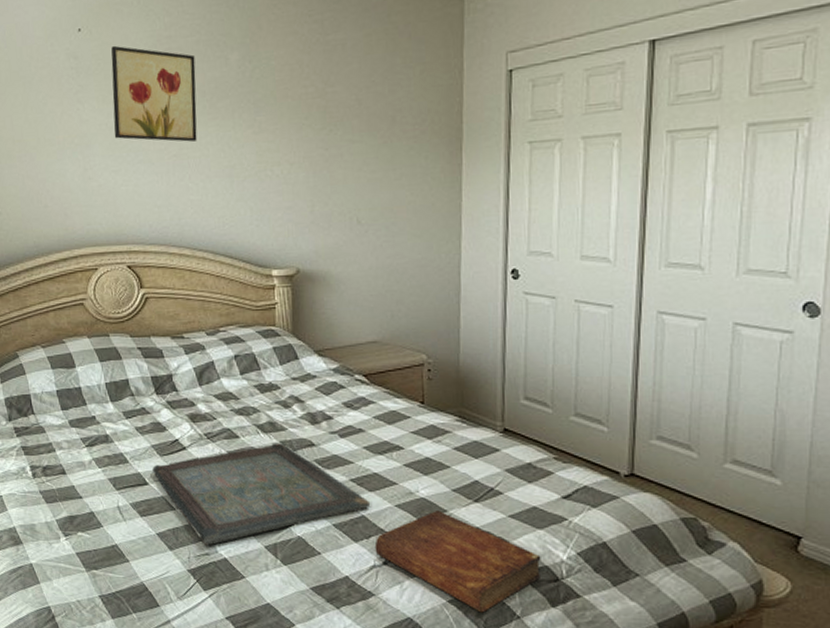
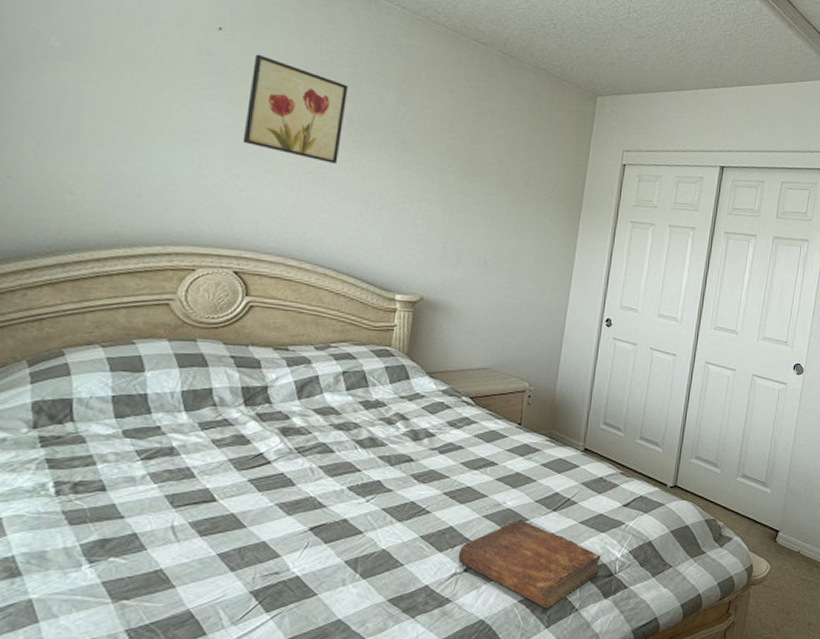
serving tray: present [152,443,371,546] -> none [225,458,460,564]

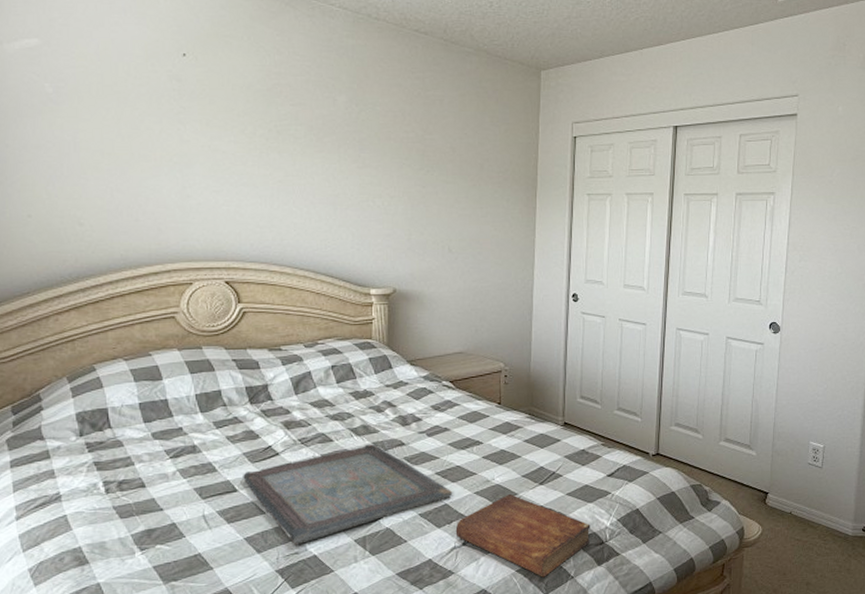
serving tray: none [225,458,460,564] -> present [243,444,453,545]
wall art: present [242,54,348,164] -> none [217,74,304,170]

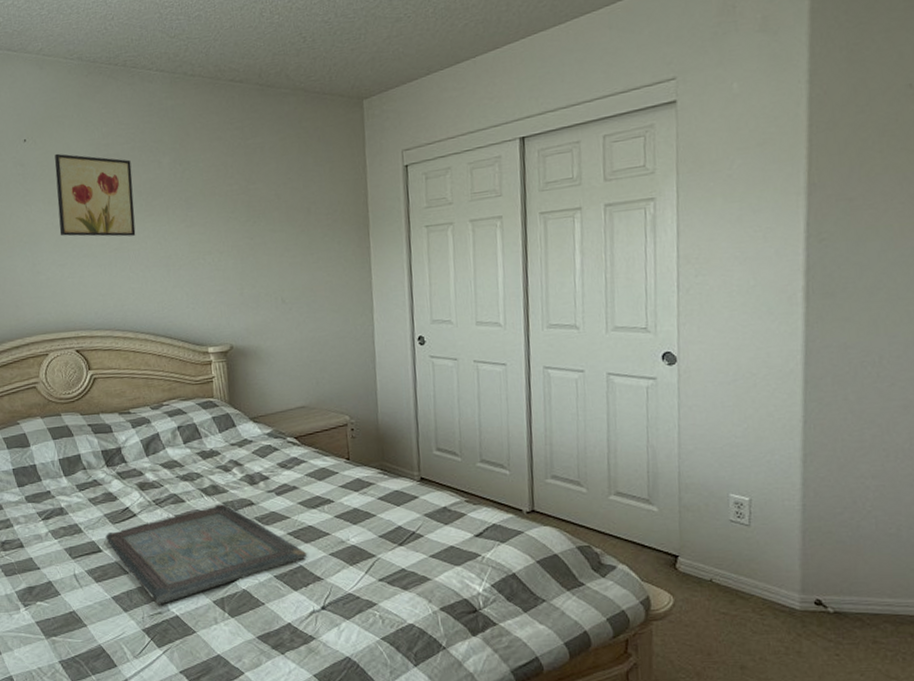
wall art: none [217,74,304,170] -> present [55,153,136,237]
bible: present [455,493,591,577] -> none [313,555,461,647]

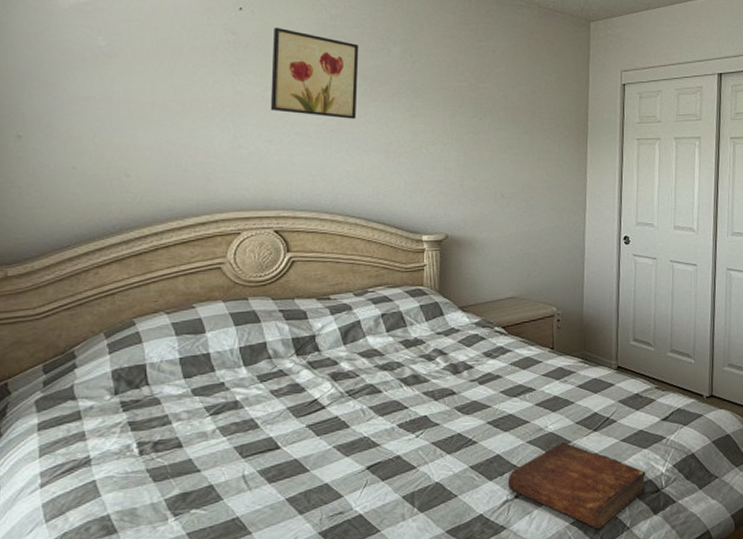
serving tray: present [105,504,307,605] -> none [286,394,505,505]
bible: none [313,555,461,647] -> present [507,441,646,530]

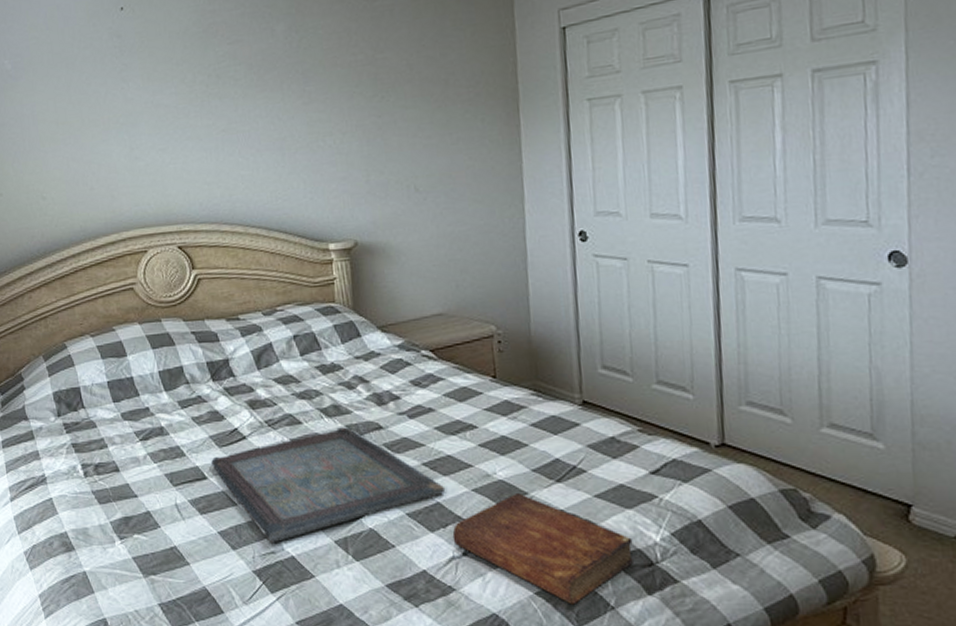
wall art: present [270,27,359,119] -> none [155,22,246,117]
serving tray: none [286,394,505,505] -> present [211,427,446,543]

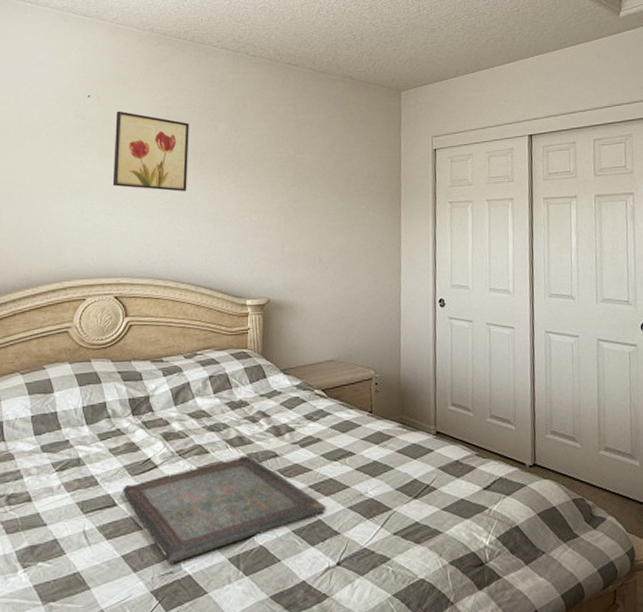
wall art: none [155,22,246,117] -> present [112,110,189,192]
bible: present [452,492,633,605] -> none [329,508,469,603]

